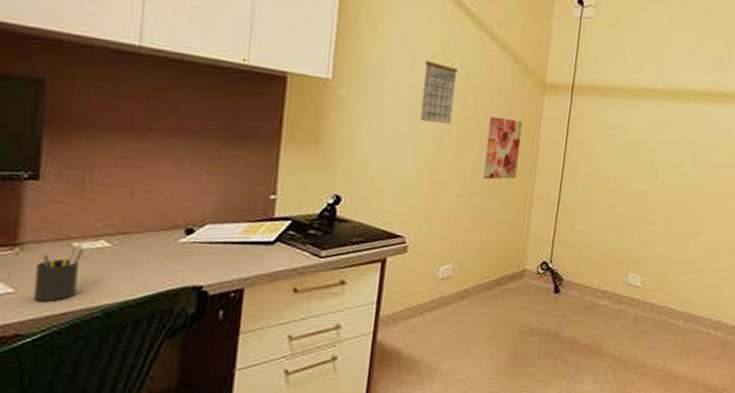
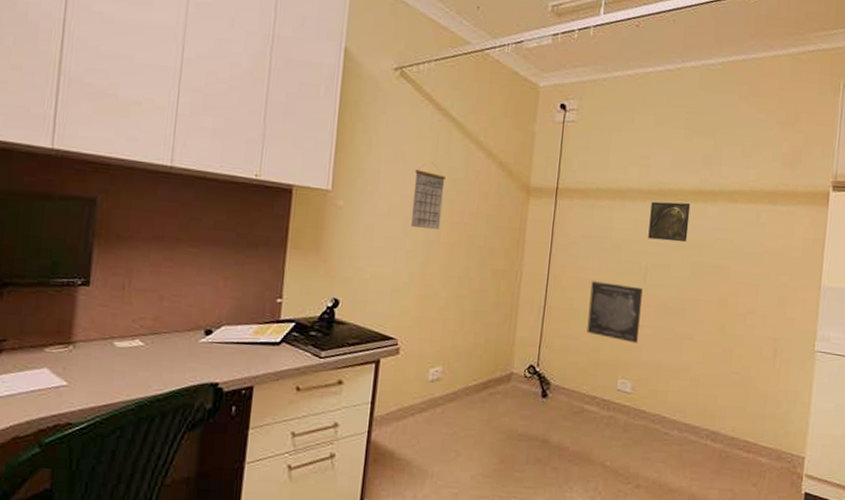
pen holder: present [33,244,84,301] -> none [81,342,123,394]
wall art: present [483,116,523,180] -> none [470,221,508,283]
wall art: none [599,178,655,239] -> present [586,281,643,343]
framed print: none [661,101,702,142] -> present [648,201,691,243]

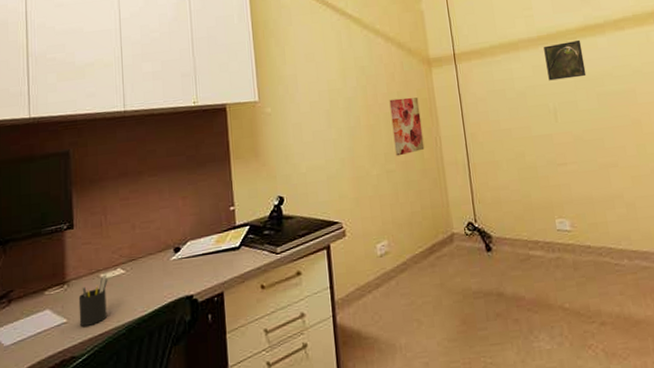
pen holder: none [81,342,123,394] -> present [78,274,108,327]
calendar: present [411,161,445,231] -> none [327,56,359,118]
wall art: none [470,221,508,283] -> present [389,97,425,156]
wall art: present [586,281,643,343] -> none [506,127,565,182]

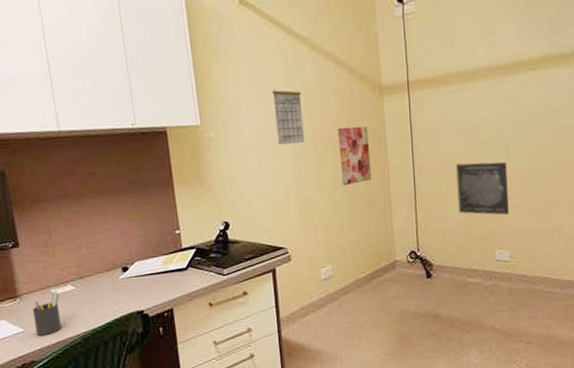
calendar: none [327,56,359,118] -> present [272,80,305,146]
wall art: none [506,127,565,182] -> present [456,162,509,215]
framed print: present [544,40,587,81] -> none [503,71,544,114]

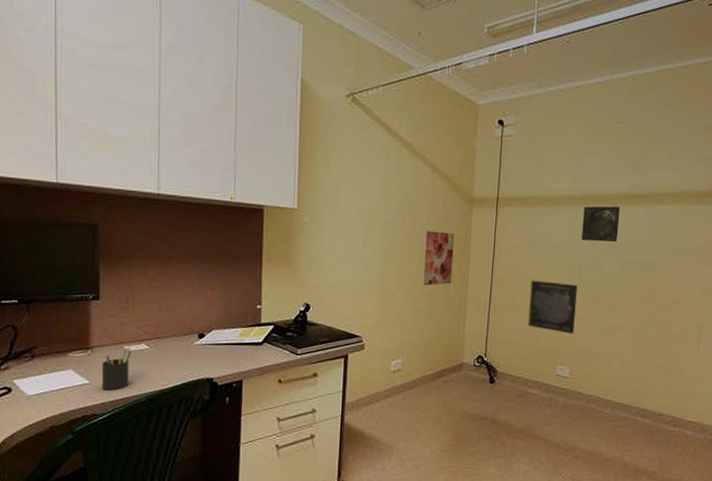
calendar: present [272,80,305,146] -> none [369,179,397,241]
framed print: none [503,71,544,114] -> present [581,206,621,243]

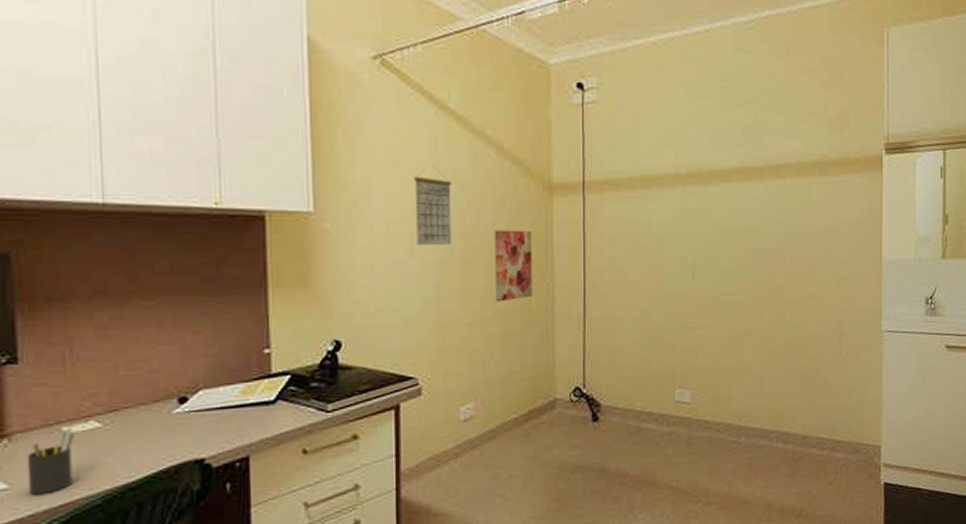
calendar: none [369,179,397,241] -> present [414,165,452,246]
wall art: present [528,280,578,334] -> none [634,283,692,348]
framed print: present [581,206,621,243] -> none [692,184,736,229]

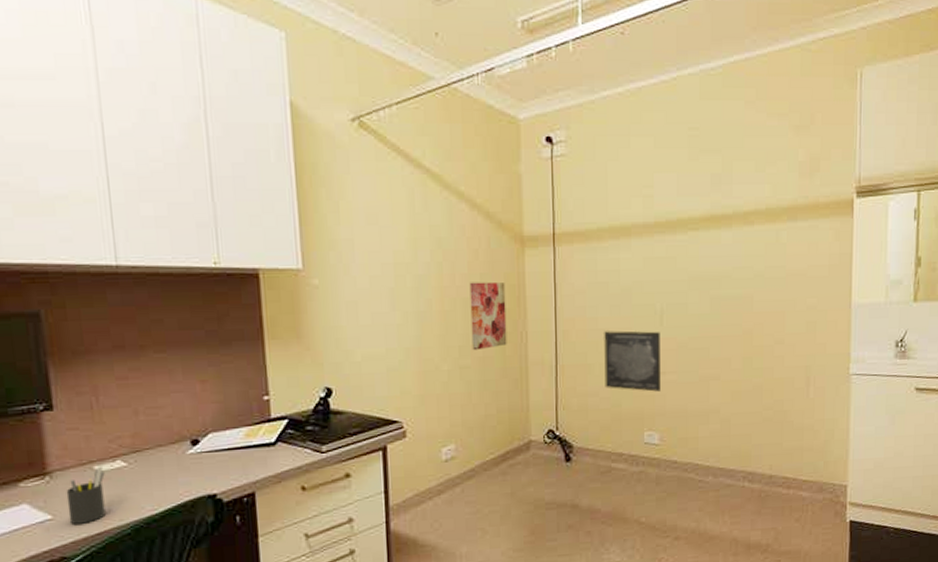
calendar: present [414,165,452,246] -> none [393,222,430,299]
wall art: none [634,283,692,348] -> present [604,331,660,392]

